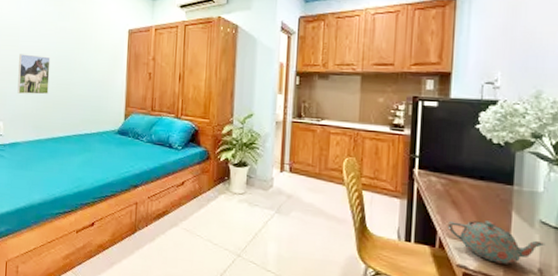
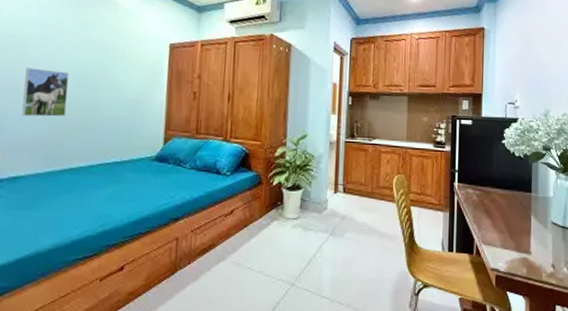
teapot: present [447,220,546,264] -> none [482,226,556,263]

